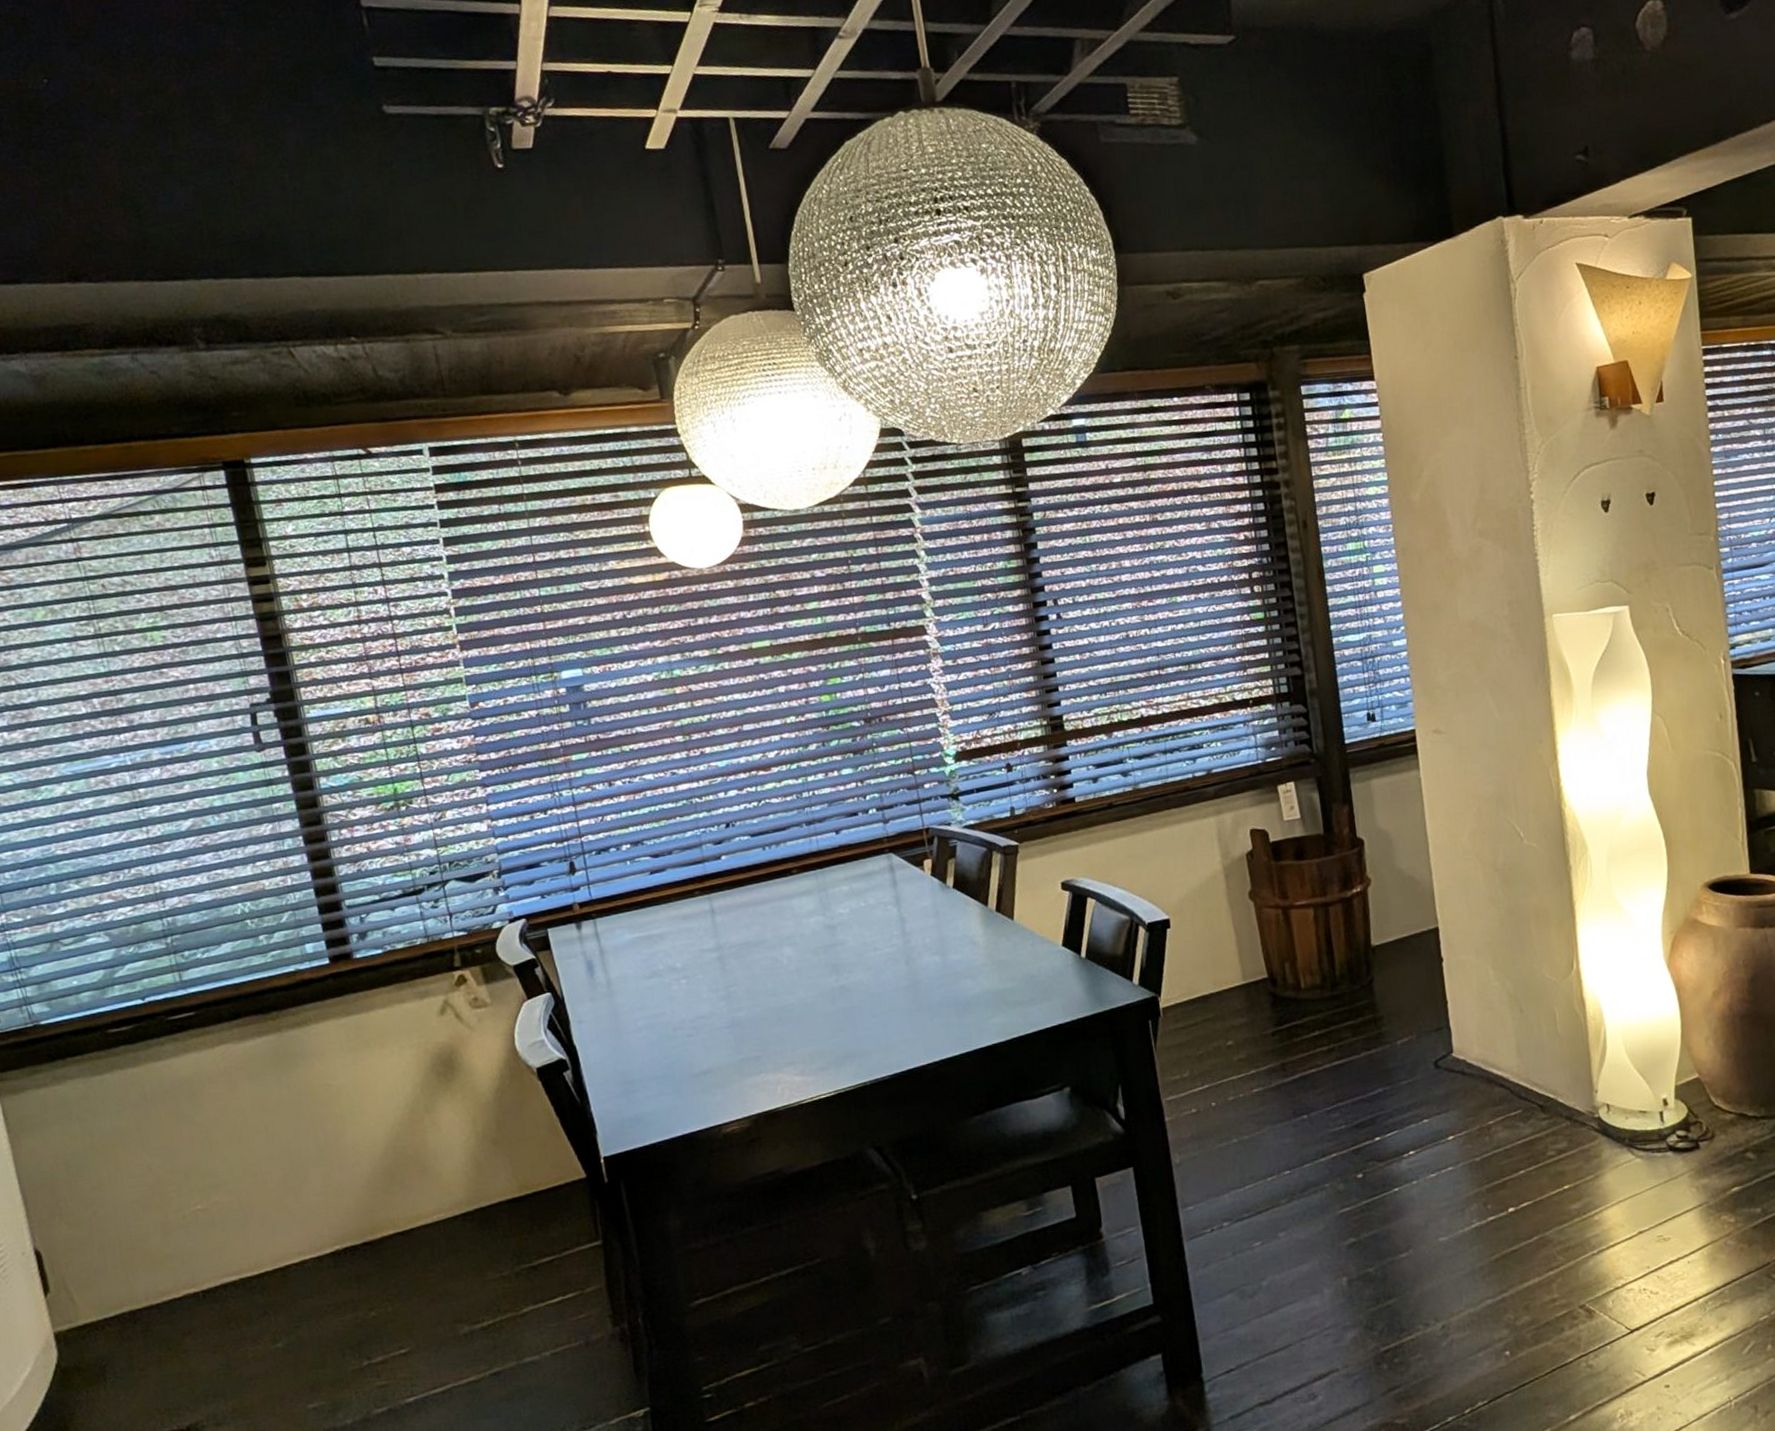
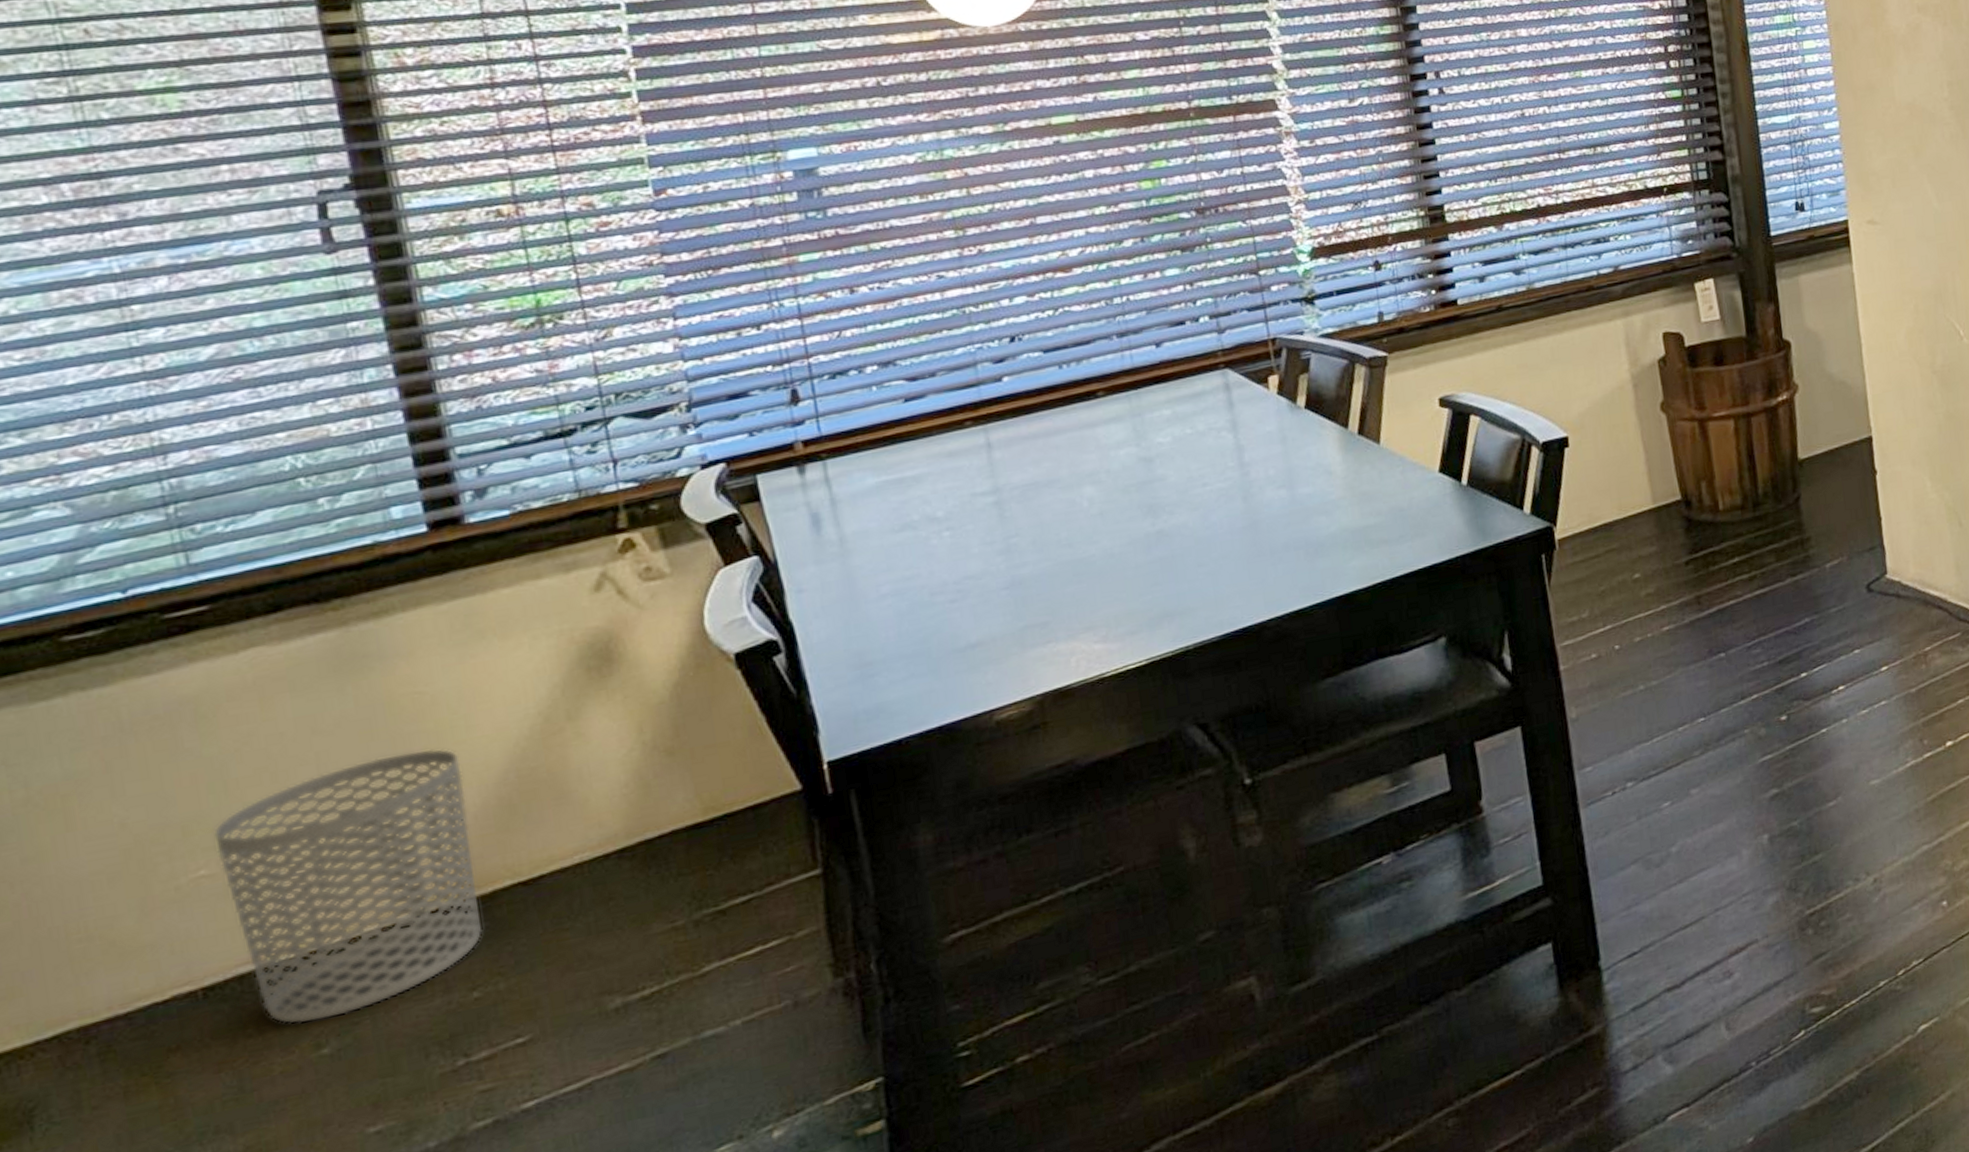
waste bin: none [204,1127,376,1323] -> present [214,748,483,1024]

